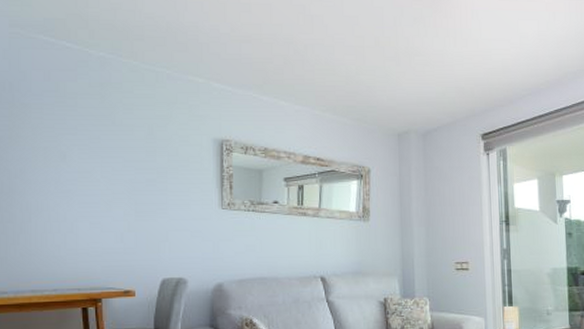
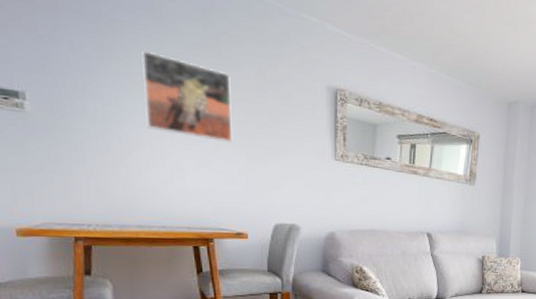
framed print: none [46,126,123,201] -> present [142,50,233,142]

